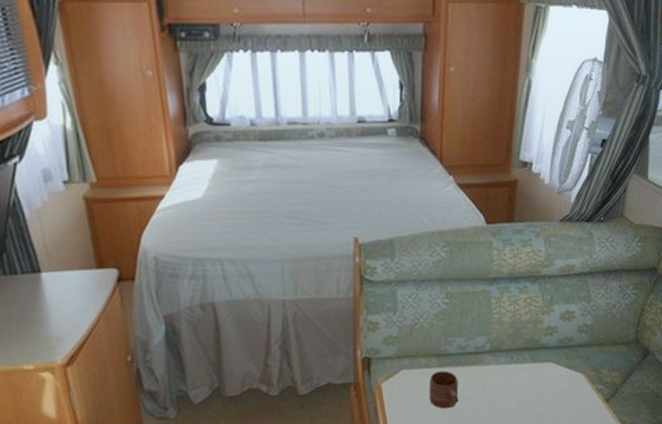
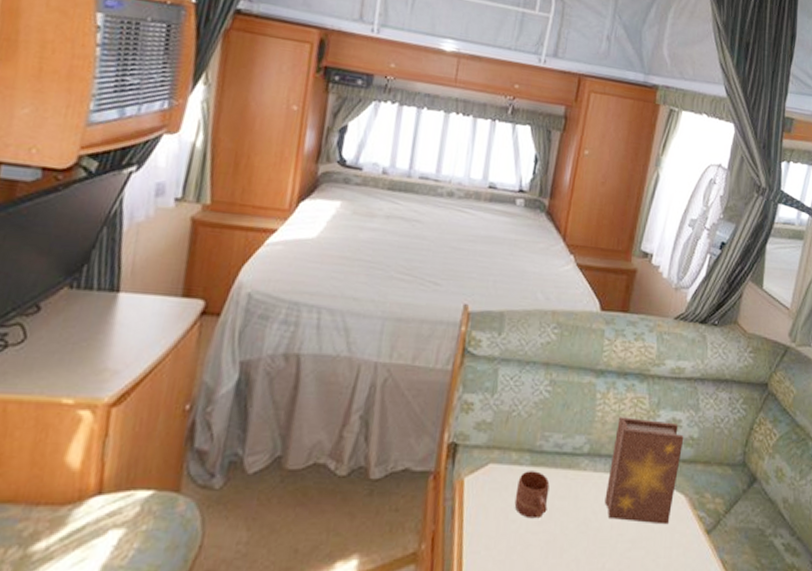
book: none [509,314,579,401] -> present [604,417,684,525]

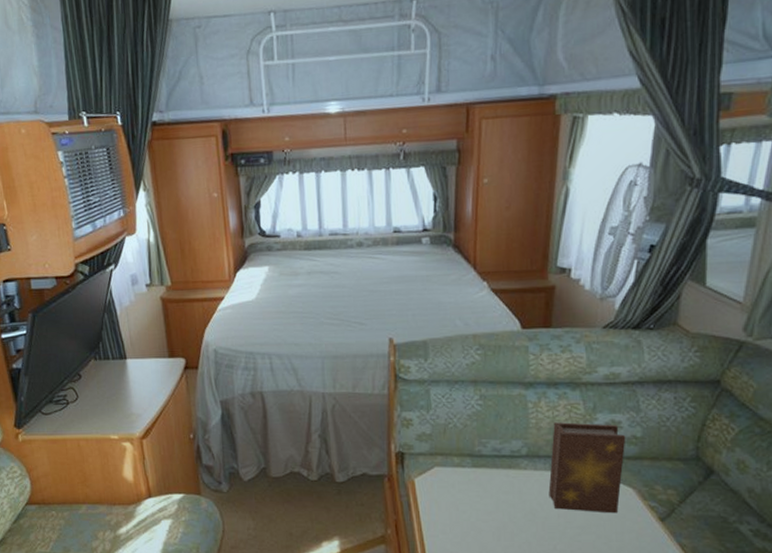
mug: present [514,471,550,519] -> none [462,471,494,510]

